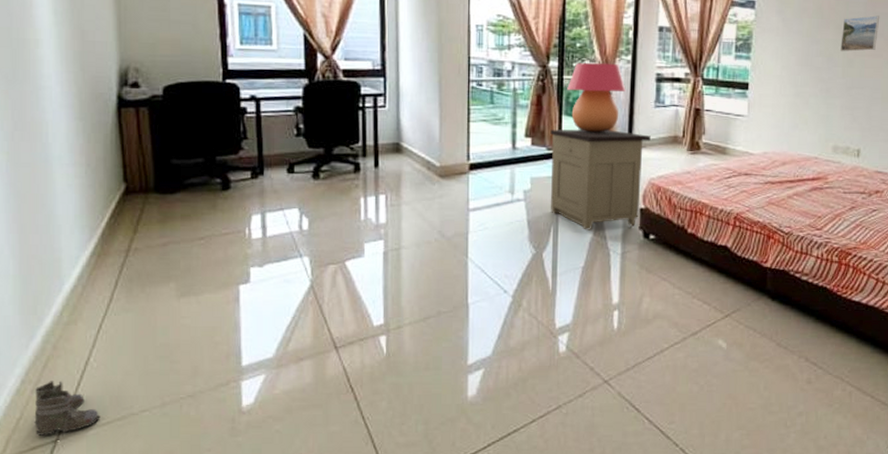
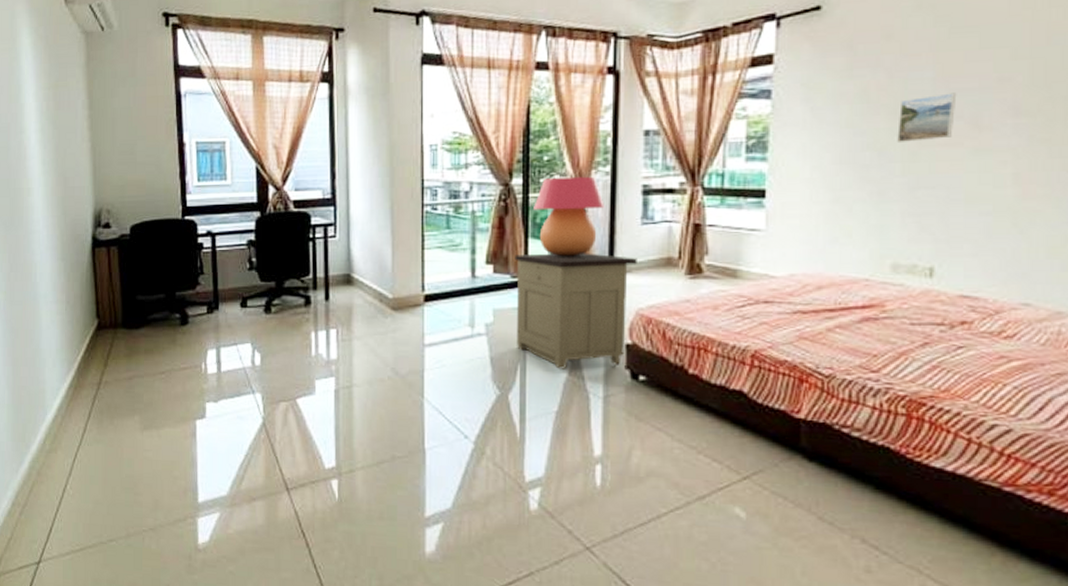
boots: present [34,381,100,440] -> none [22,505,75,562]

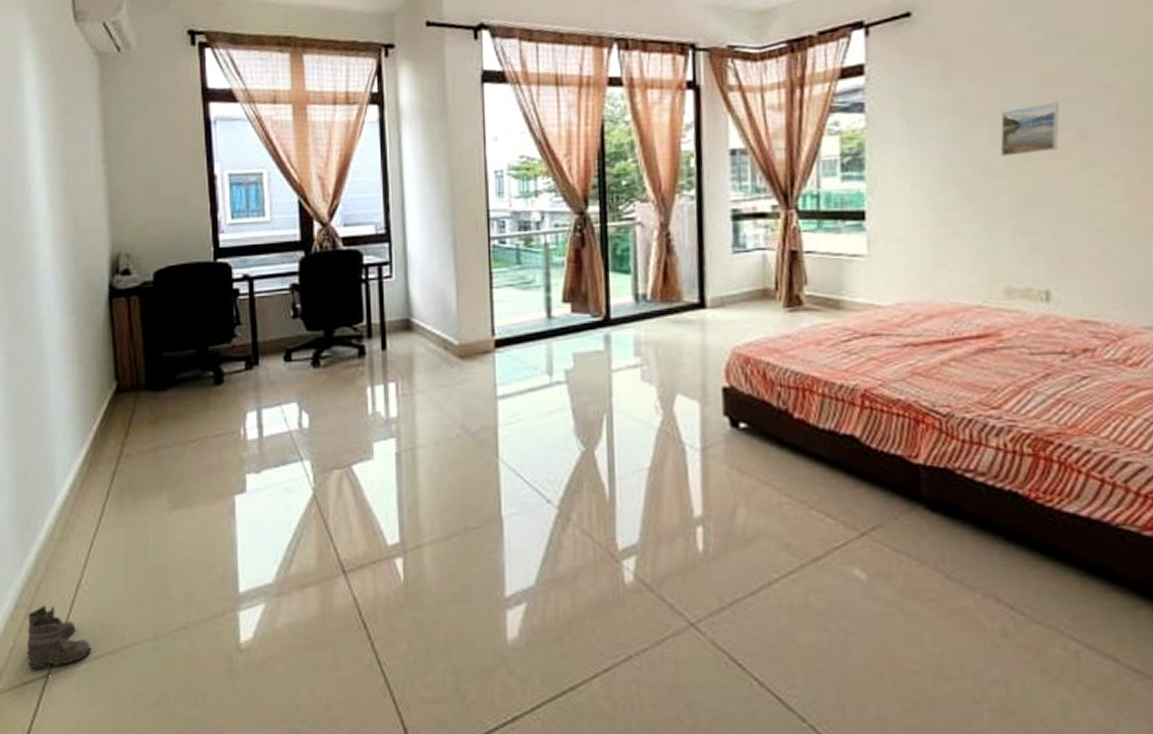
boots: none [22,505,75,562] -> present [27,605,92,675]
nightstand: present [515,253,637,369] -> none [595,286,730,419]
table lamp: present [533,176,605,257] -> none [613,201,691,292]

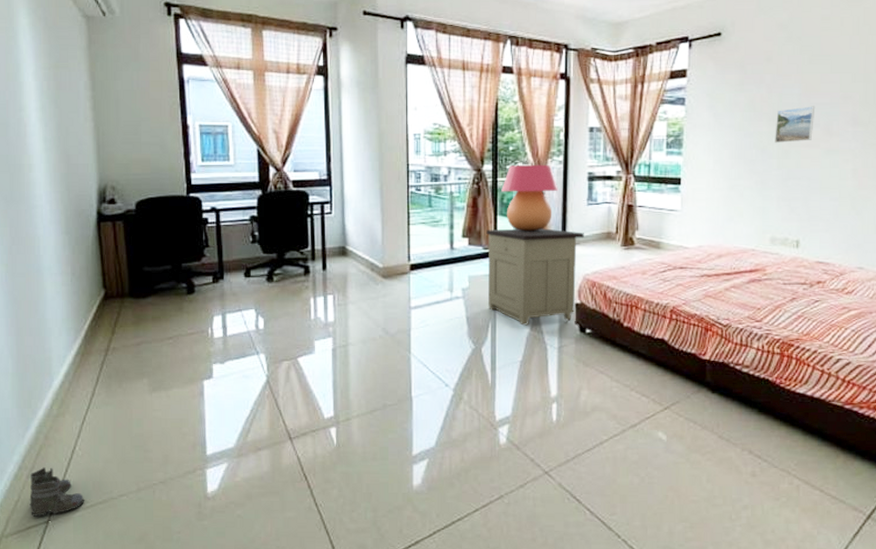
nightstand: none [595,286,730,419] -> present [486,228,584,326]
table lamp: none [613,201,691,292] -> present [501,164,558,232]

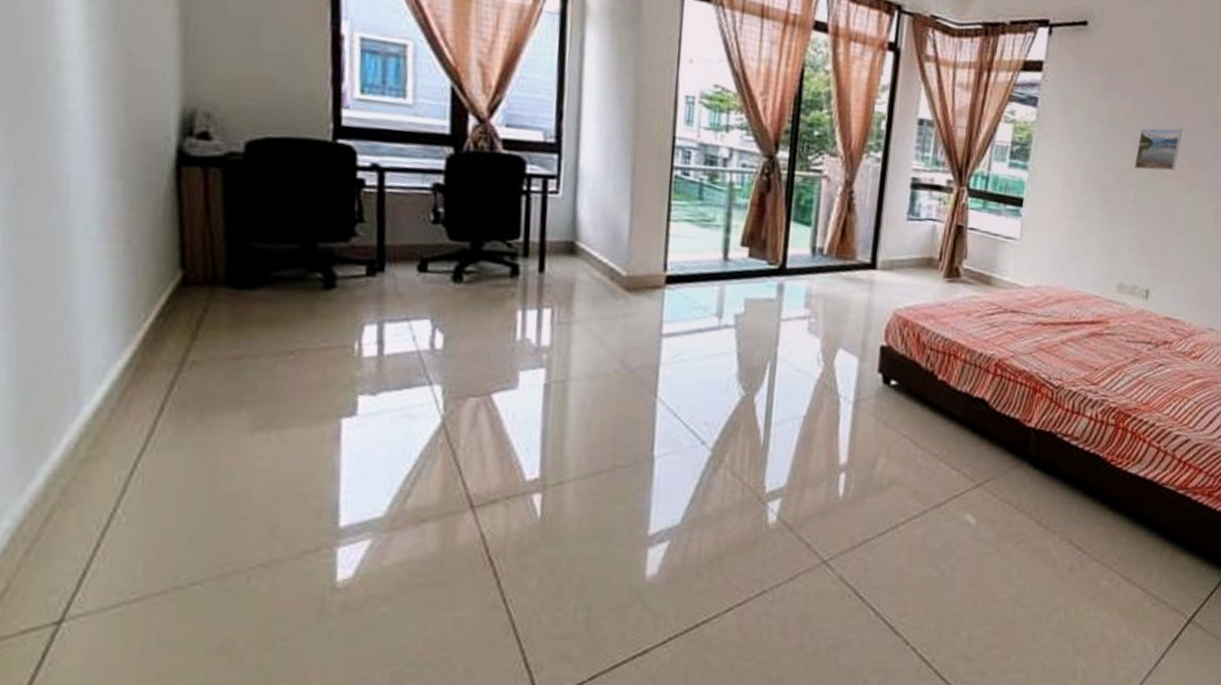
boots: present [29,467,85,521] -> none [27,539,129,622]
nightstand: present [486,228,584,326] -> none [768,238,900,370]
table lamp: present [501,164,558,232] -> none [798,156,873,247]

